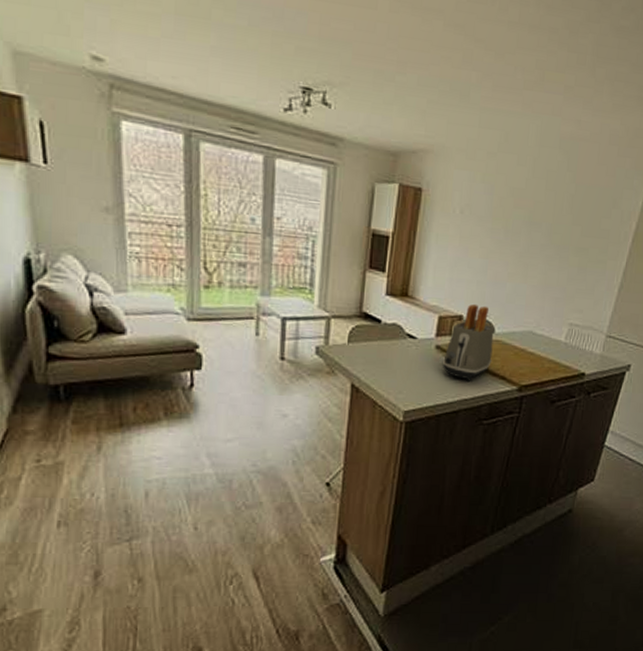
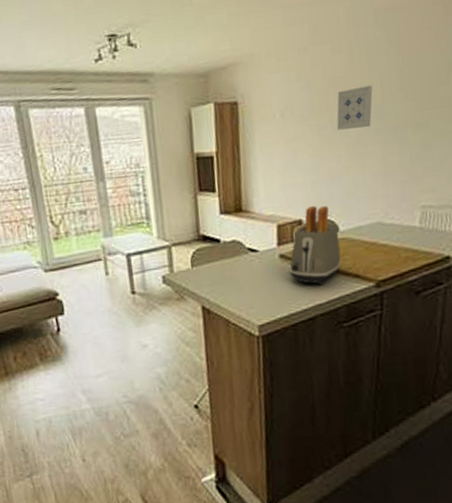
wall art: none [509,201,546,242] -> present [336,85,373,130]

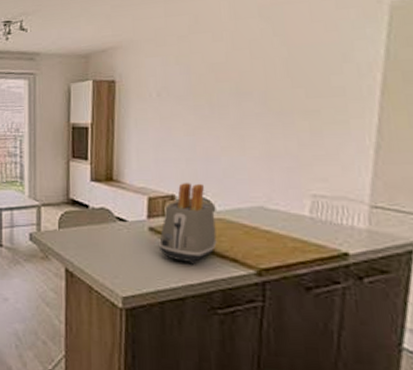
wall art: present [336,85,373,130] -> none [215,71,255,112]

